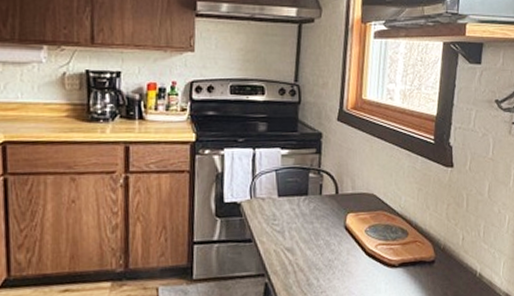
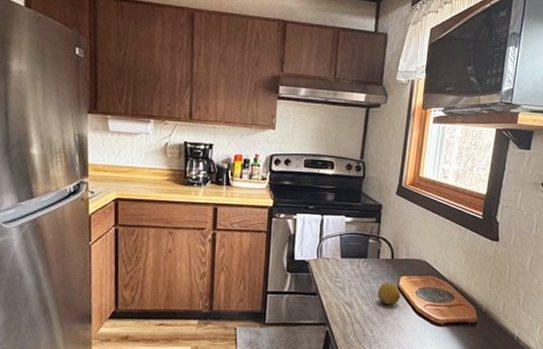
fruit: none [322,220,349,248] -> present [378,282,401,305]

